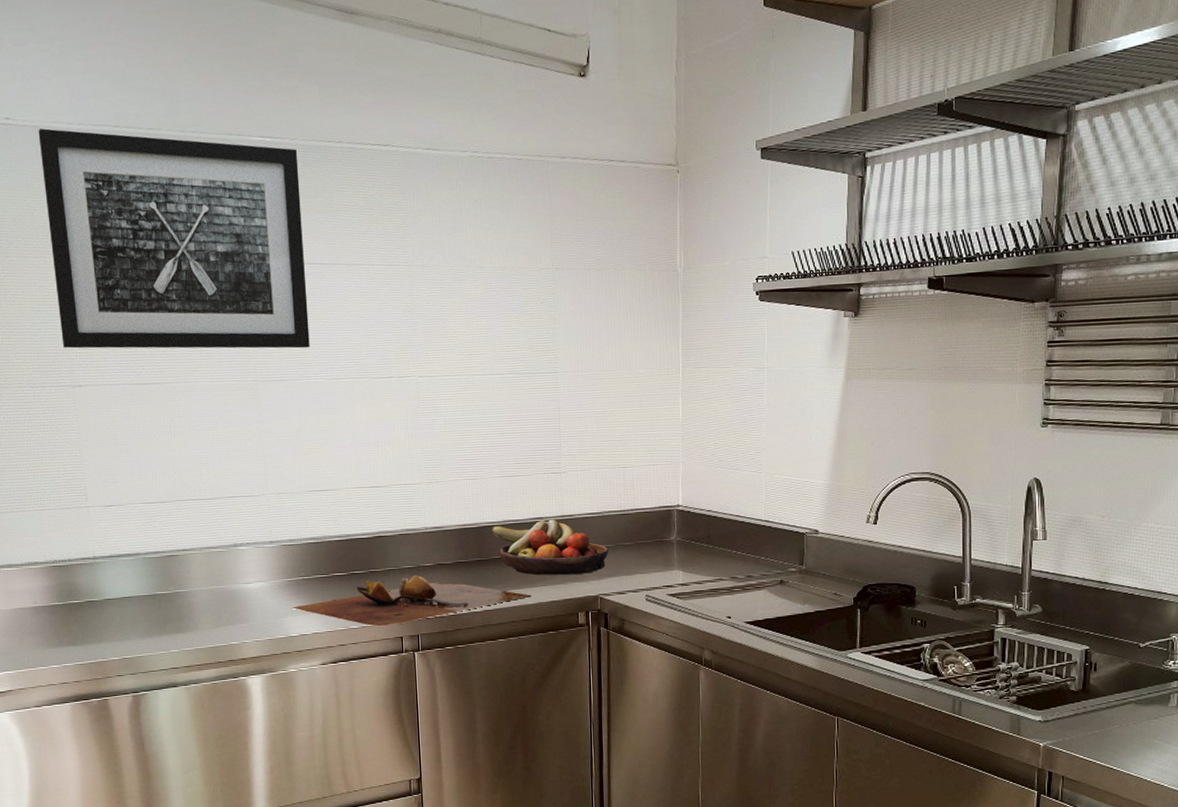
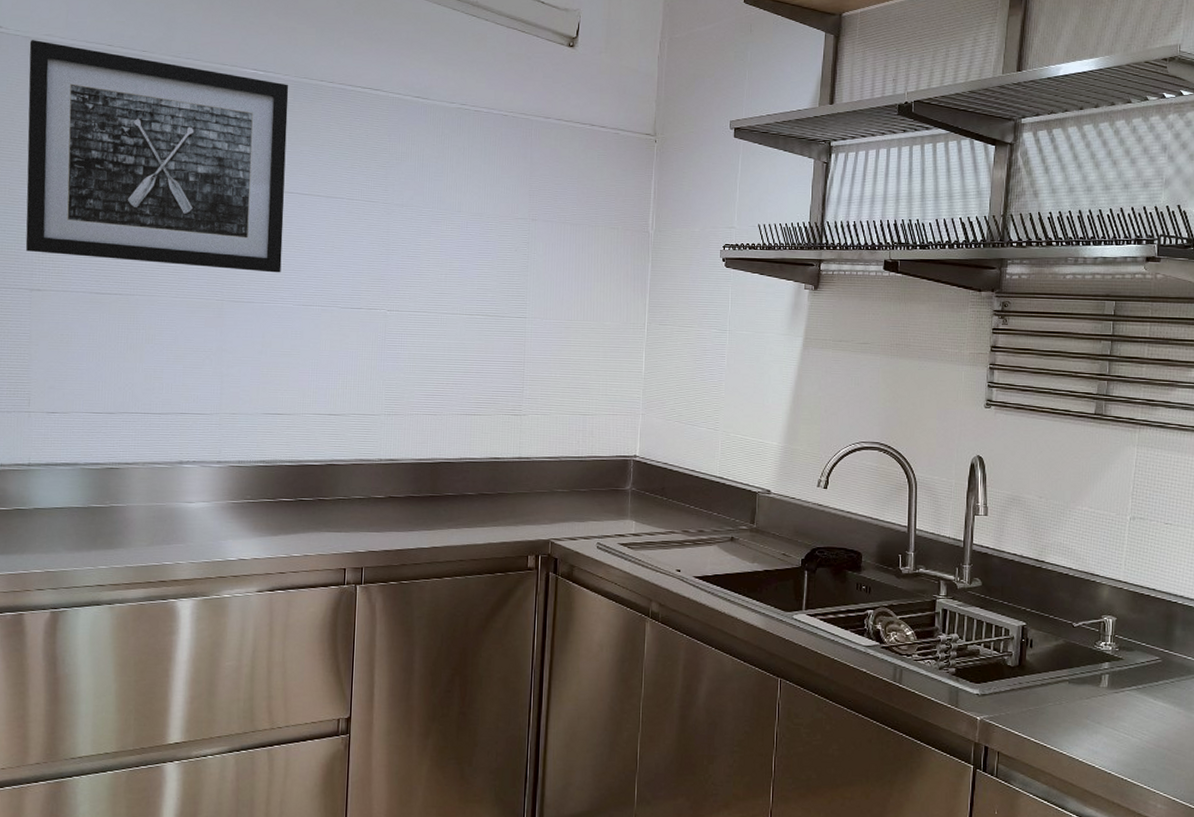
cutting board: present [293,575,531,627] -> none [234,506,482,557]
fruit bowl: present [491,519,609,576] -> none [446,460,564,517]

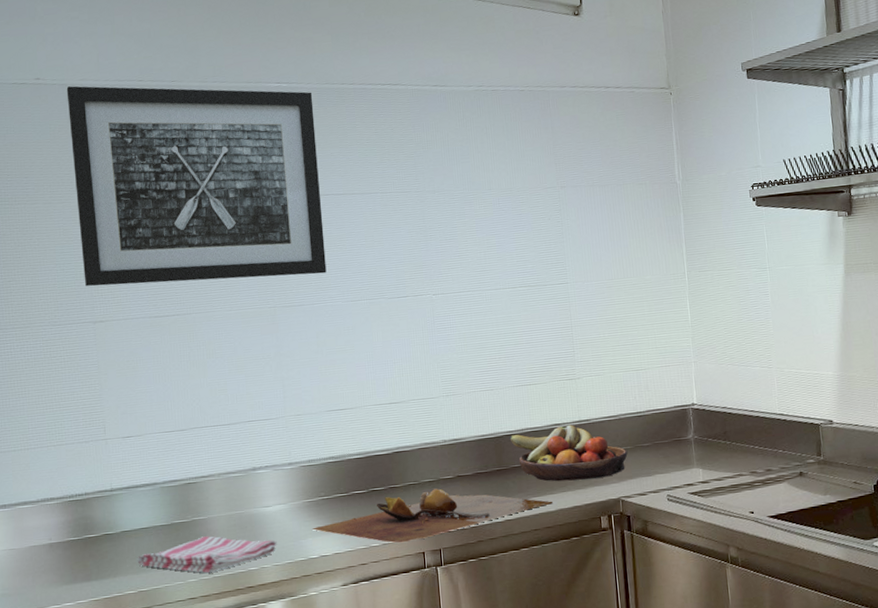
dish towel: none [47,524,196,562] -> present [137,536,277,573]
cutting board: none [234,506,482,557] -> present [312,488,552,543]
fruit bowl: none [446,460,564,517] -> present [509,424,628,482]

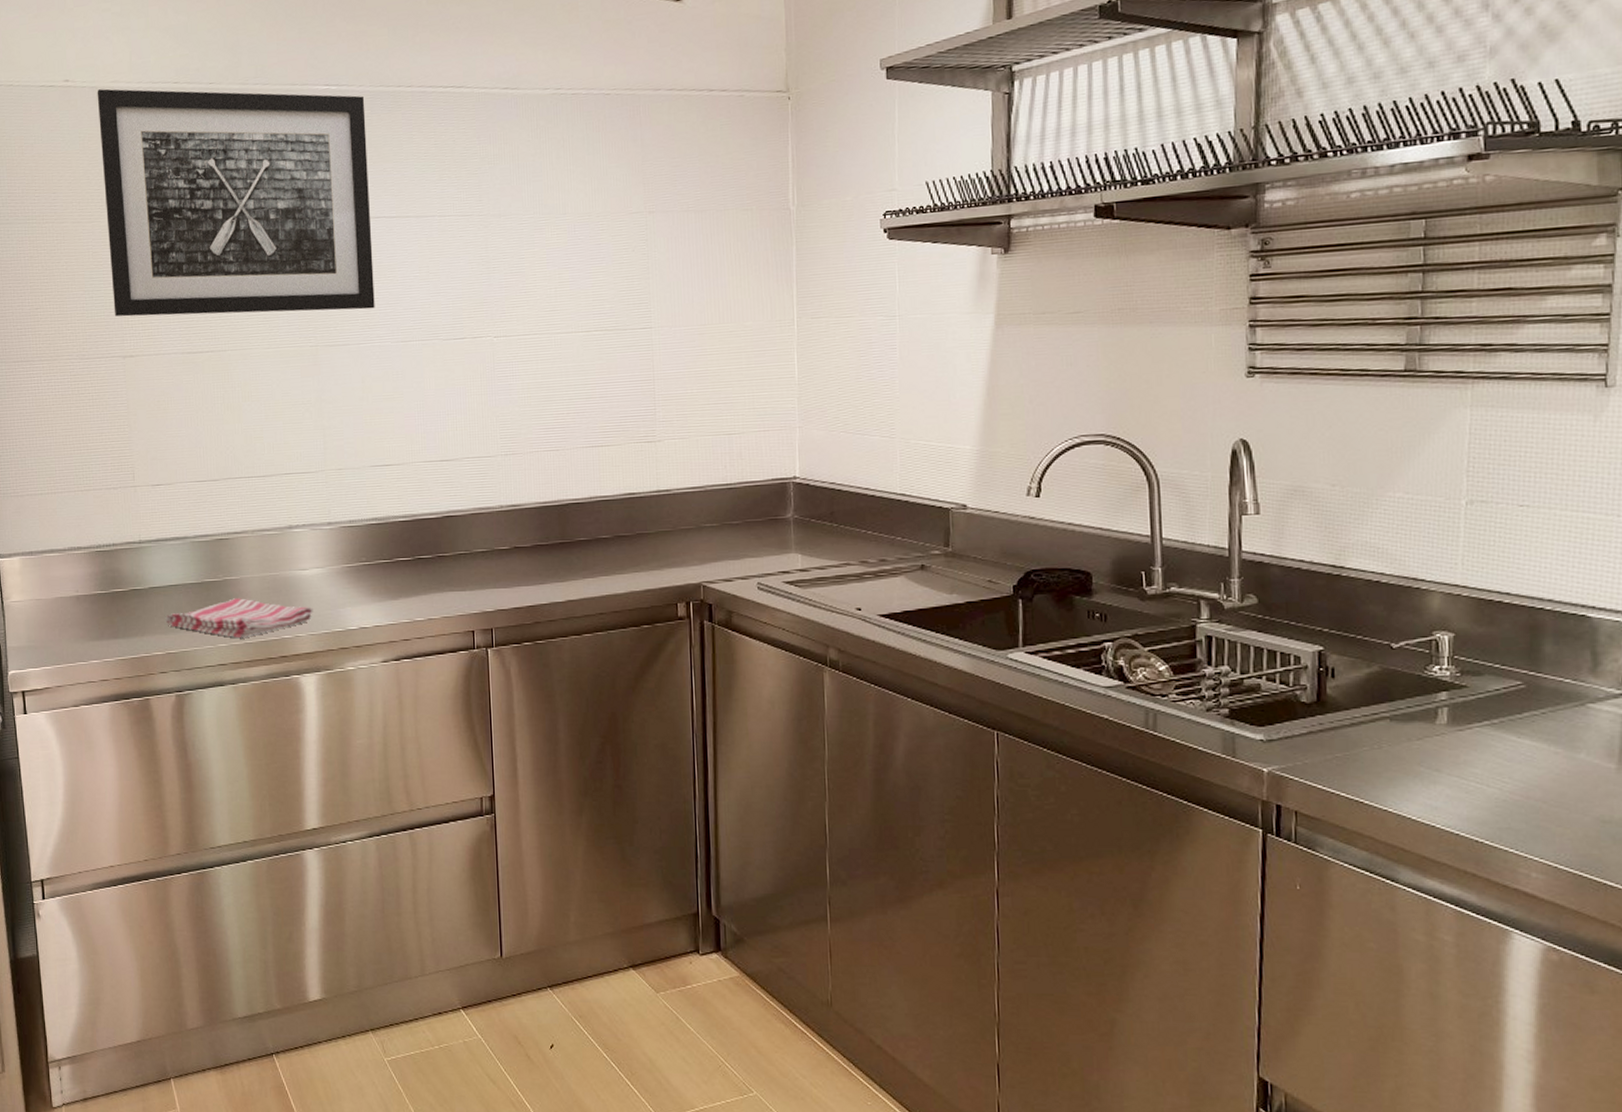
cutting board: present [312,488,552,543] -> none [352,560,622,619]
fruit bowl: present [509,424,628,482] -> none [575,495,713,560]

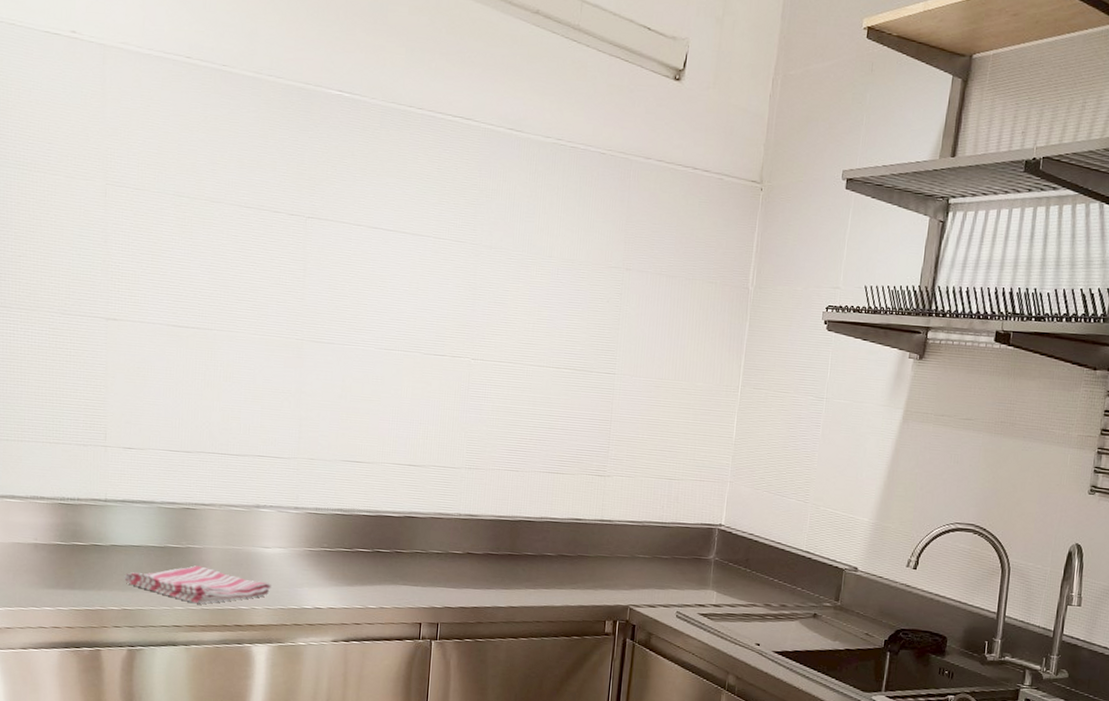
wall art: present [97,88,375,317] -> none [101,48,376,314]

